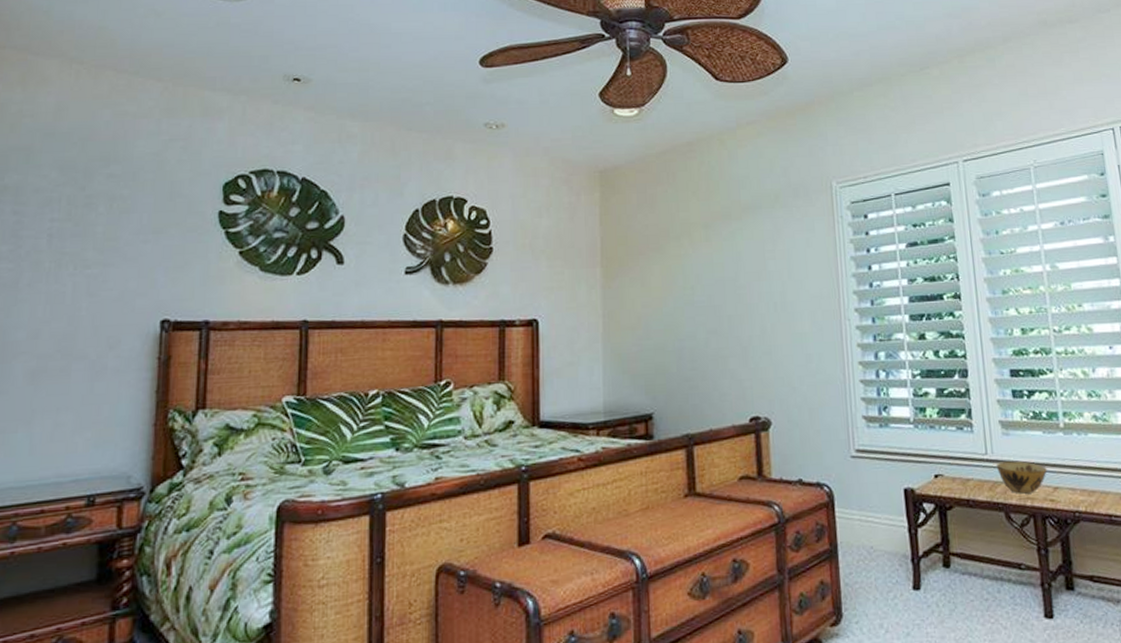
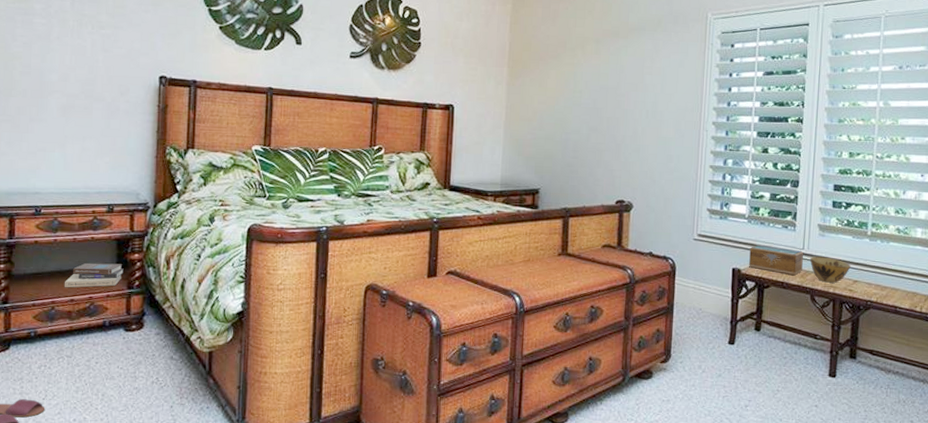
books: none [22,576,107,620] -> present [65,262,124,288]
decorative box: none [921,454,990,490] -> present [749,244,803,276]

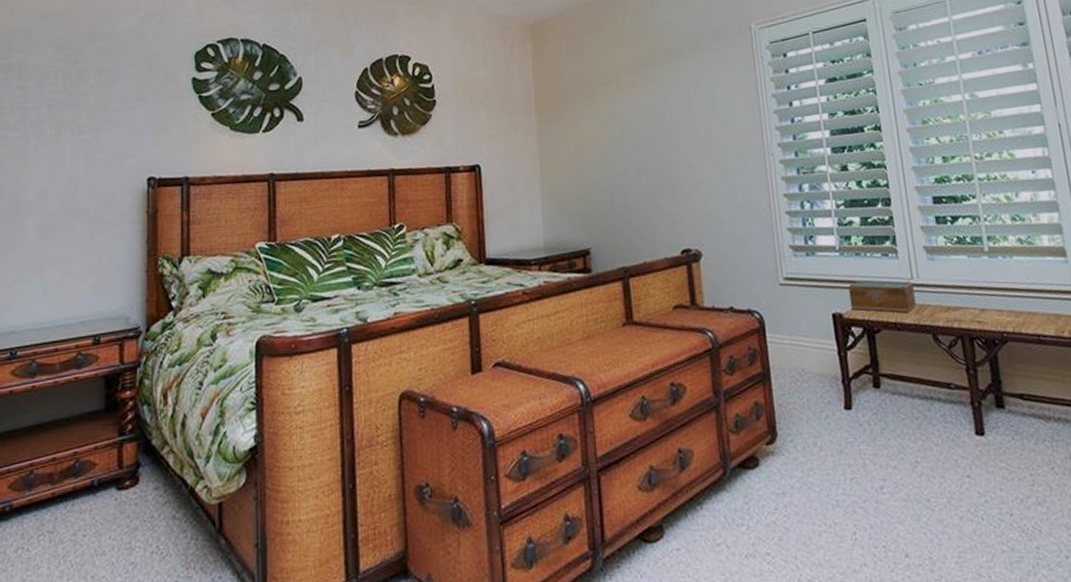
books: present [65,262,124,288] -> none [45,406,114,445]
woven basket: present [809,256,851,283] -> none [922,284,973,316]

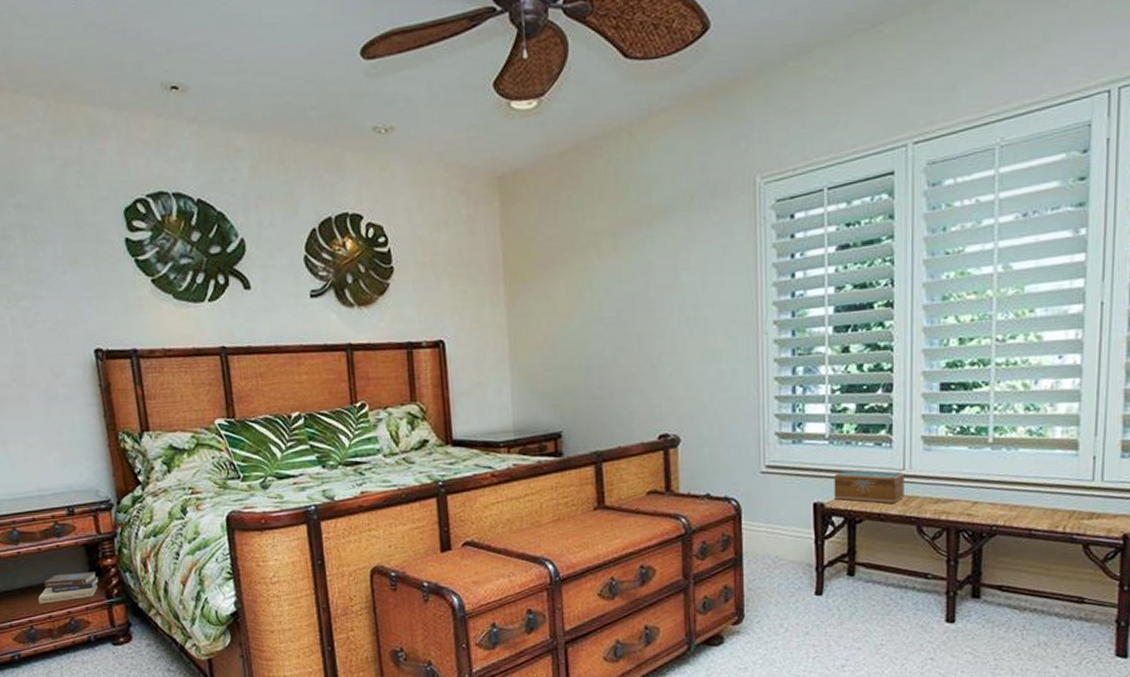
books: none [45,406,114,445] -> present [38,572,99,605]

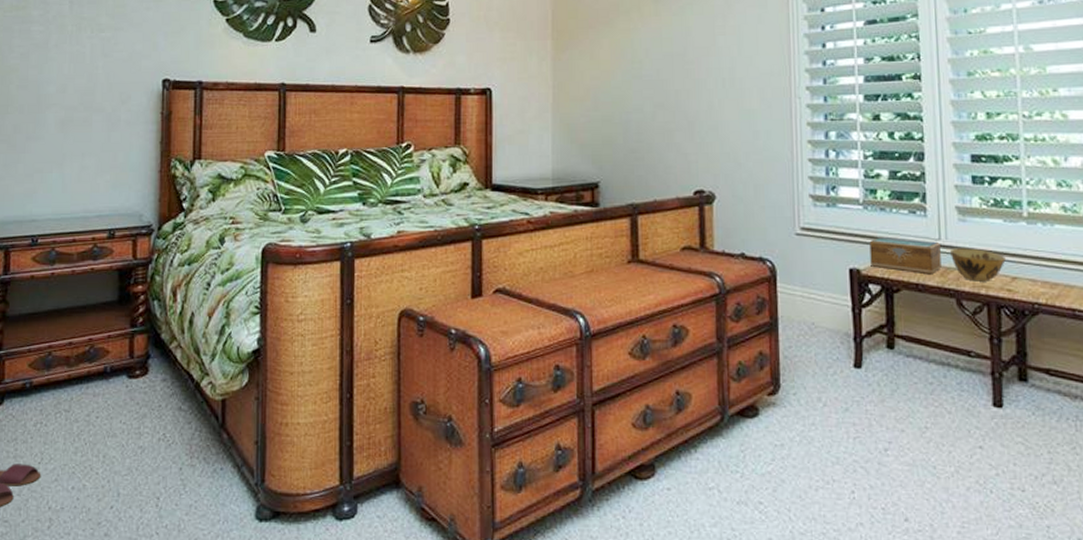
books: present [38,572,99,605] -> none [62,298,126,329]
woven basket: none [913,476,968,508] -> present [949,248,1006,282]

